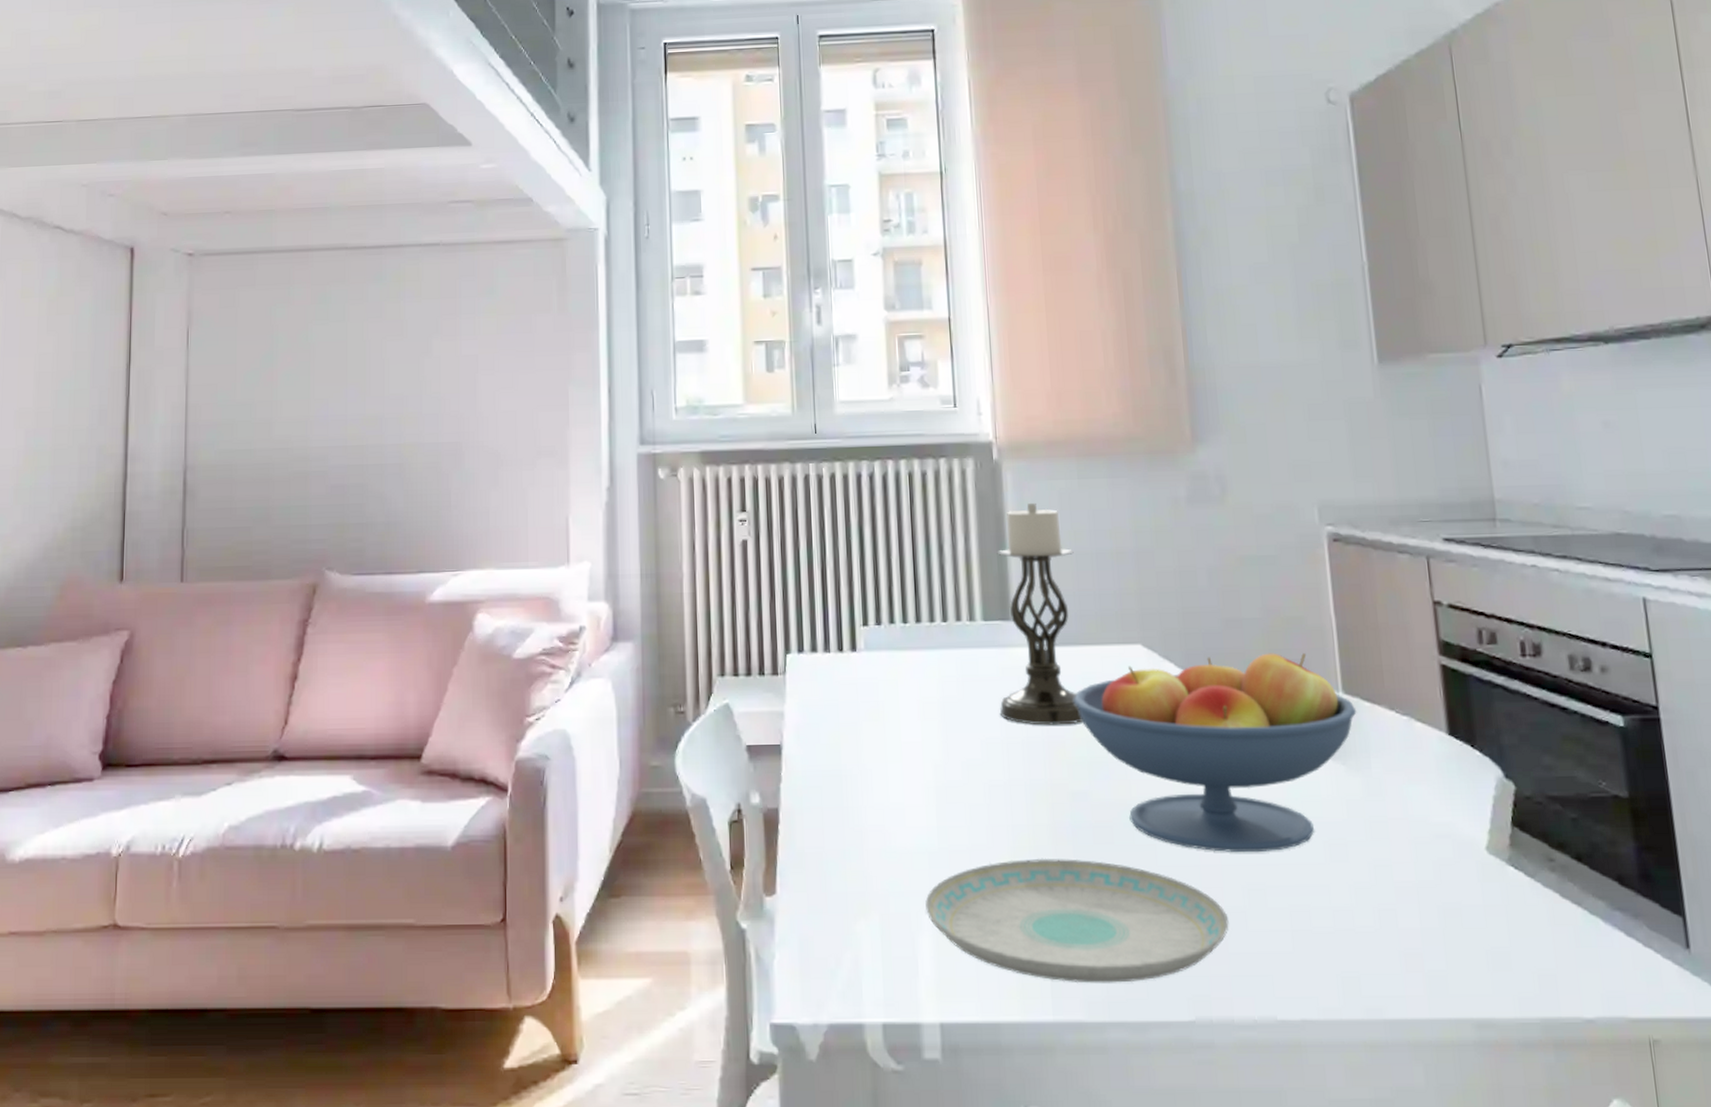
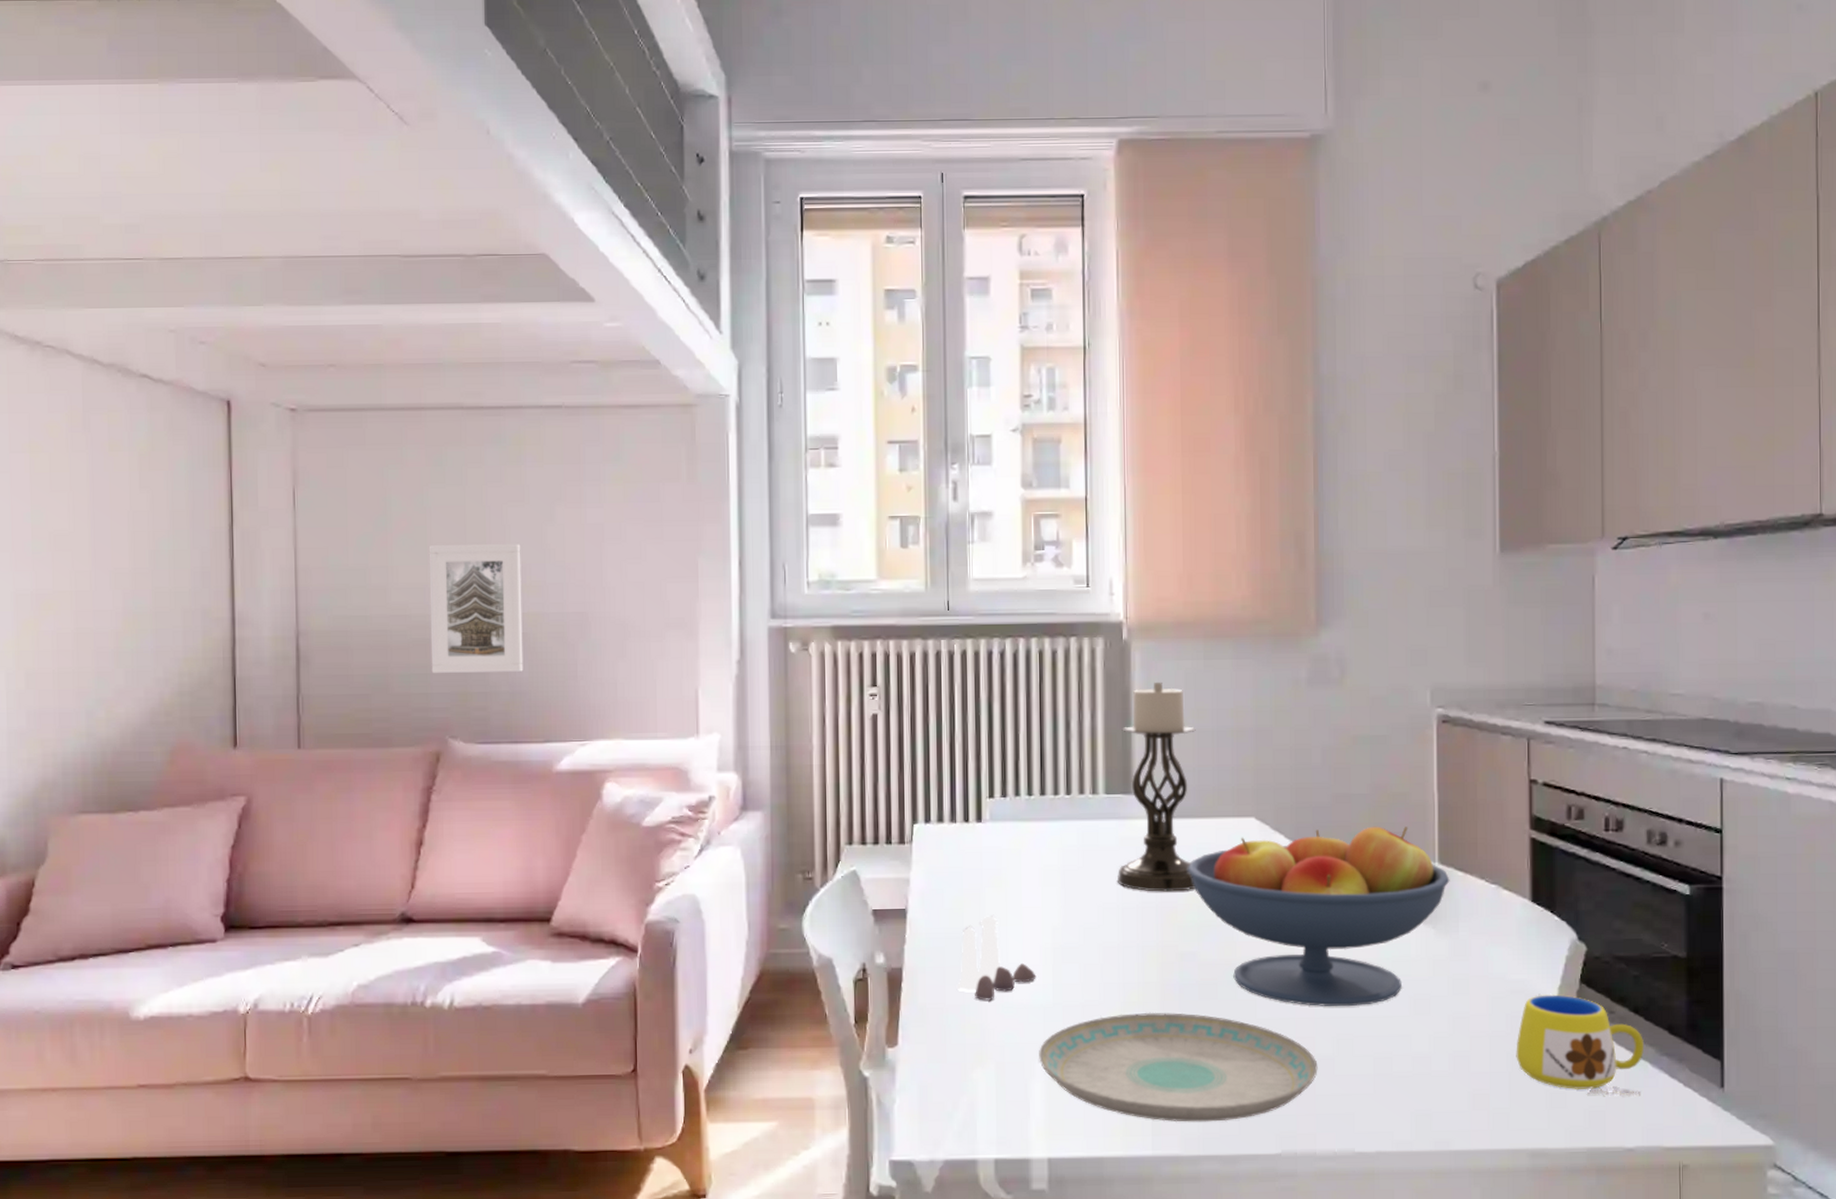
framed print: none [310,377,399,505] -> present [428,544,523,673]
salt and pepper shaker set: none [836,752,920,845] -> present [956,916,1036,1001]
mug: none [1447,839,1595,958] -> present [1516,994,1644,1097]

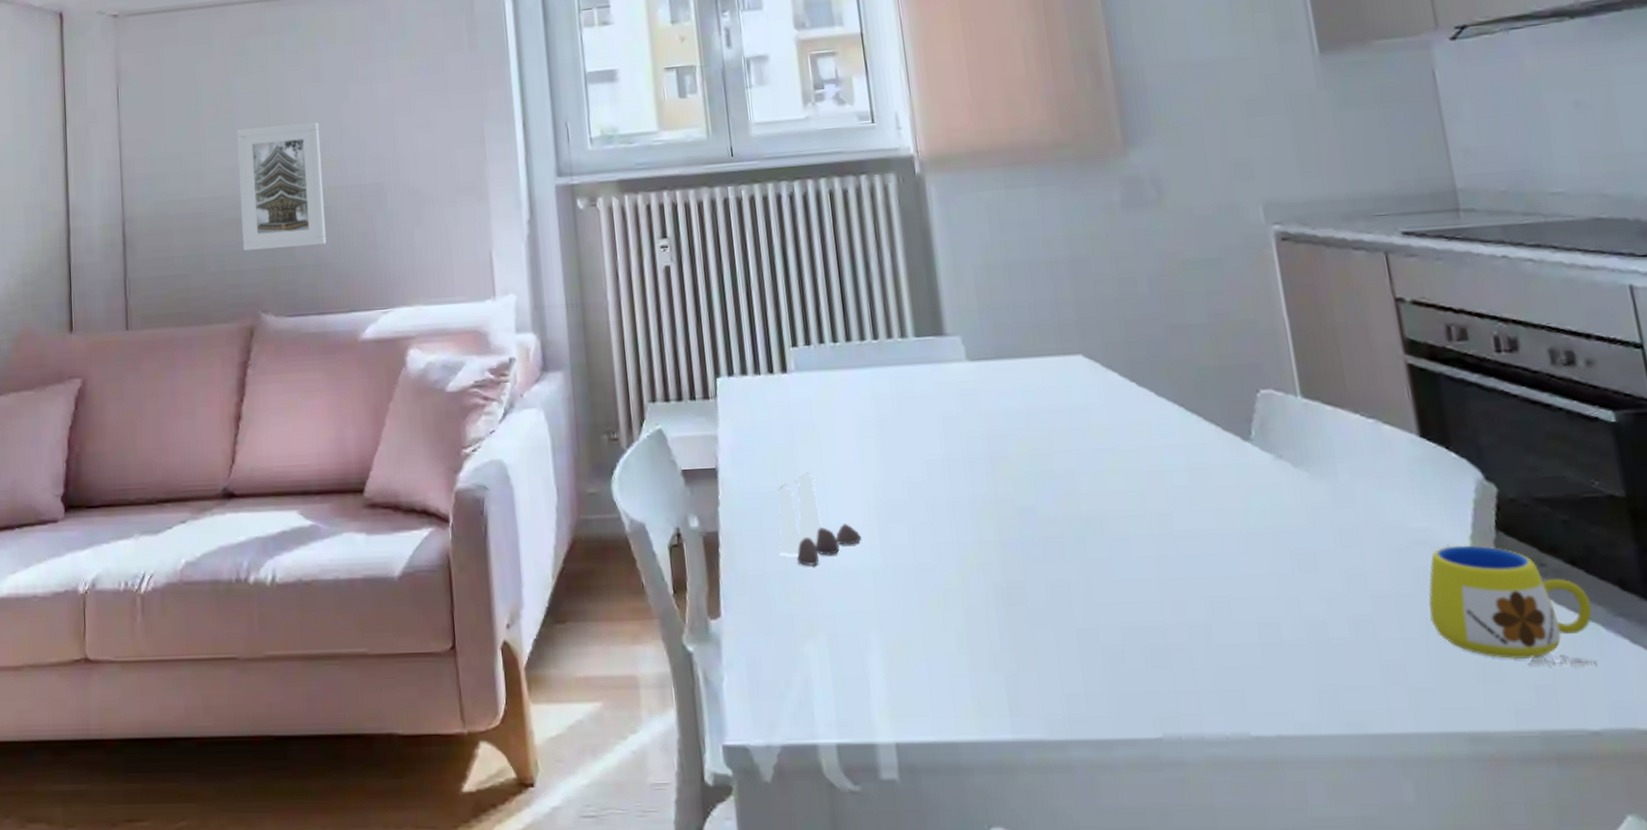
plate: present [1039,1012,1318,1122] -> none [873,575,1193,701]
candle holder: present [1116,681,1196,892] -> none [925,215,1026,441]
fruit bowl: present [1187,826,1450,1007] -> none [1013,357,1318,565]

